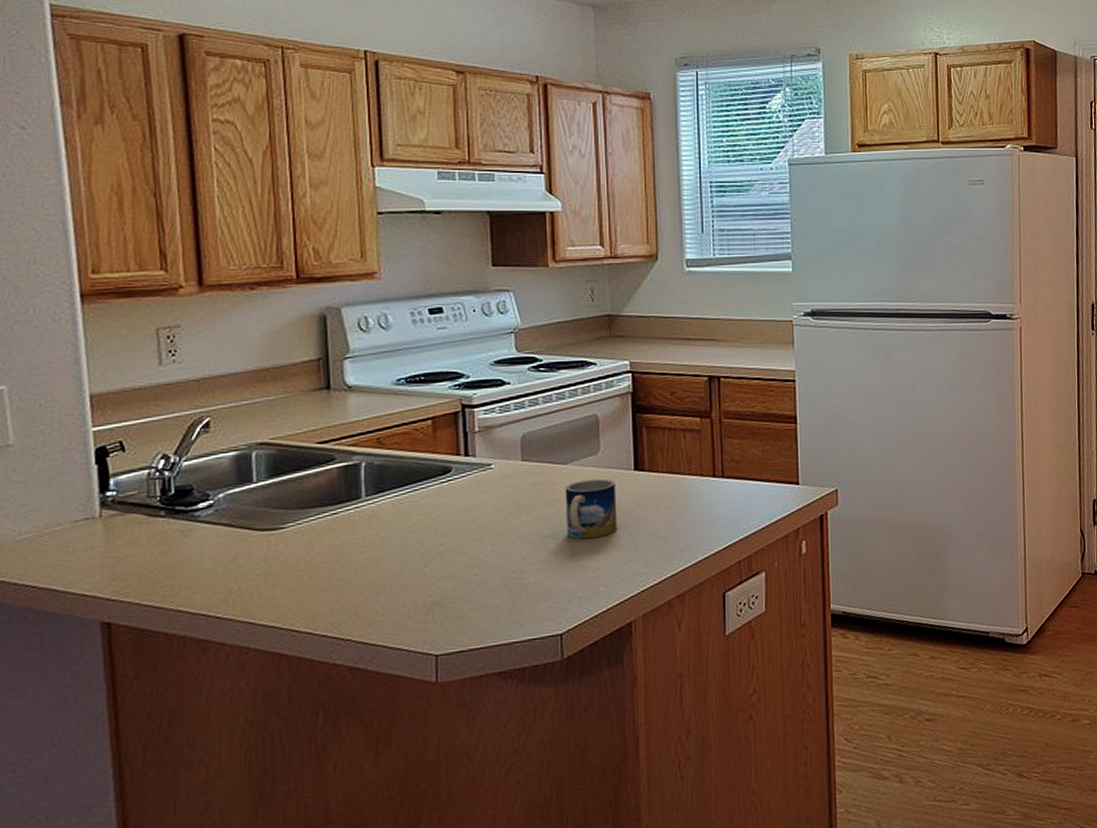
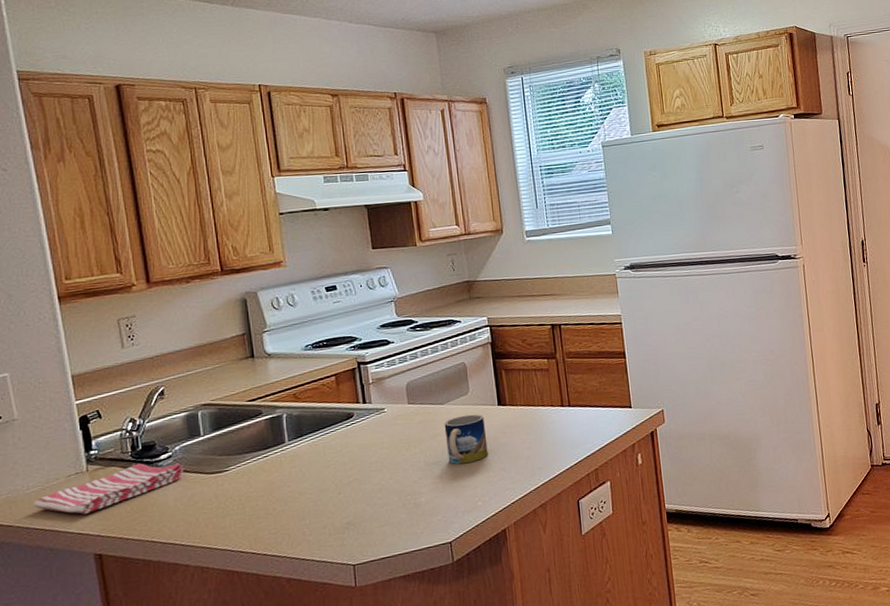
dish towel: none [25,511,227,571] -> present [33,463,184,514]

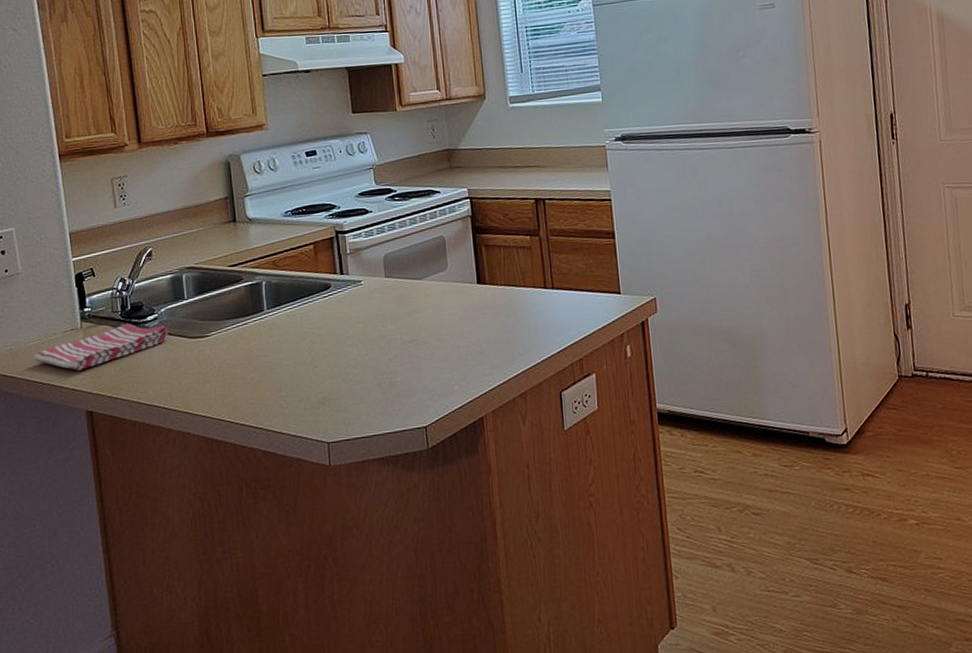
mug: present [444,414,488,464] -> none [421,291,466,344]

